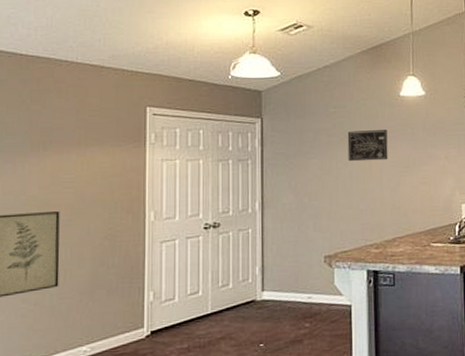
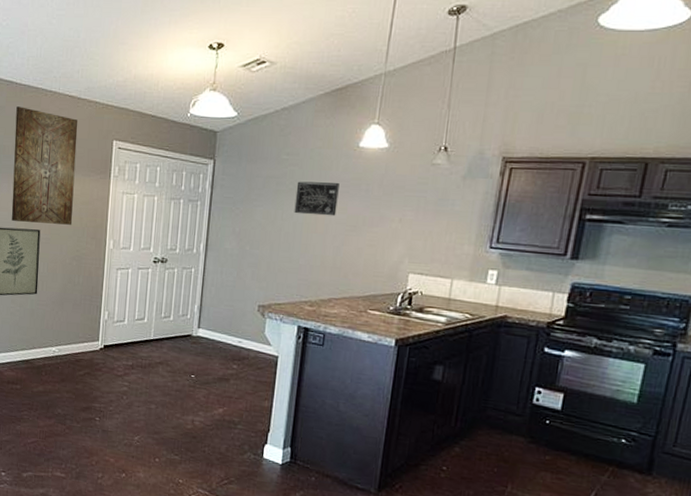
wall art: none [19,79,103,205] -> present [11,106,78,225]

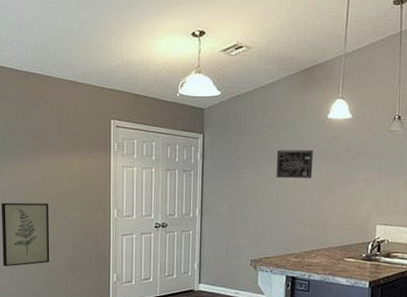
wall art: present [11,106,78,225] -> none [18,91,78,198]

